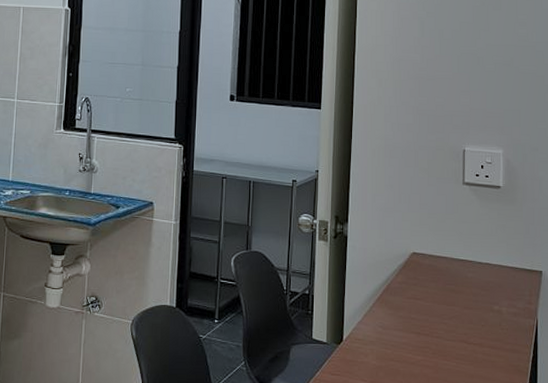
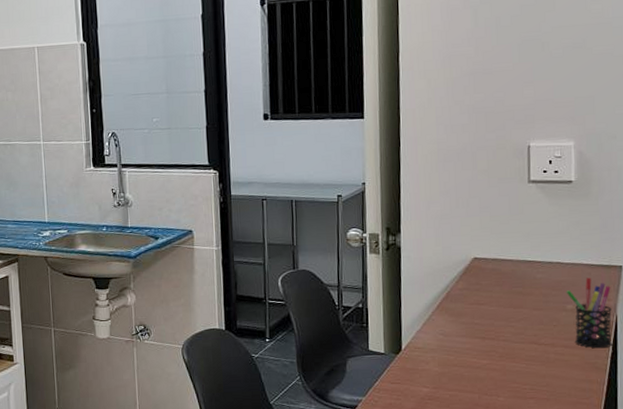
pen holder: none [493,280,533,352] -> present [566,278,612,349]

